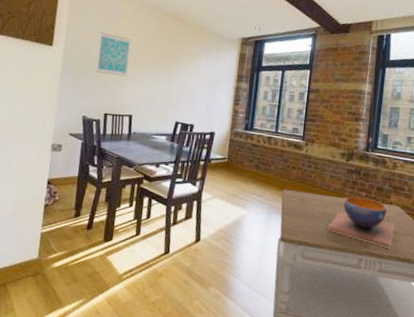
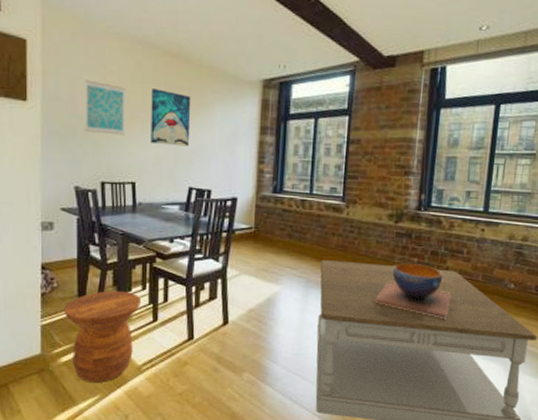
side table: none [61,205,128,289] -> present [63,290,142,384]
wall art: none [147,41,183,88] -> present [150,89,191,146]

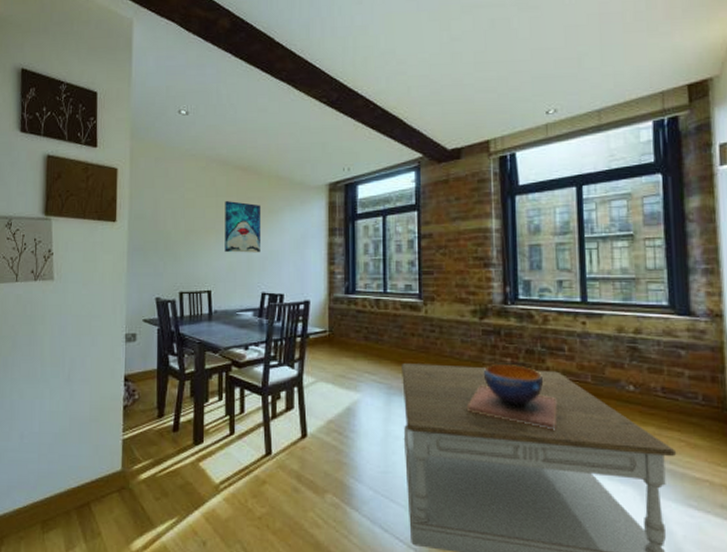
side table: present [63,290,142,384] -> none [143,401,218,504]
wall art: present [84,80,125,136] -> none [165,198,201,247]

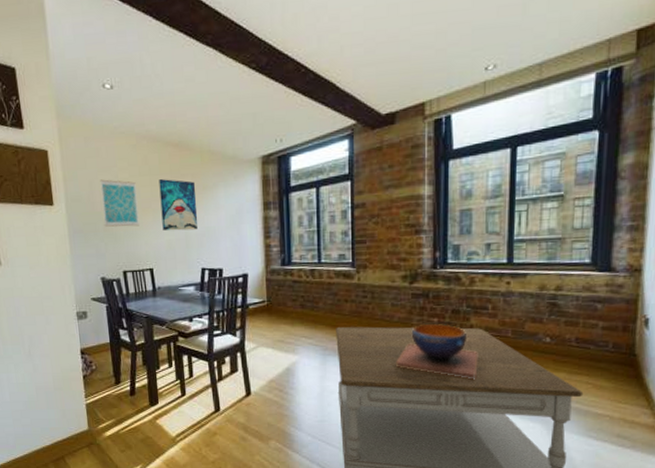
wall art: none [165,198,201,247] -> present [100,179,139,227]

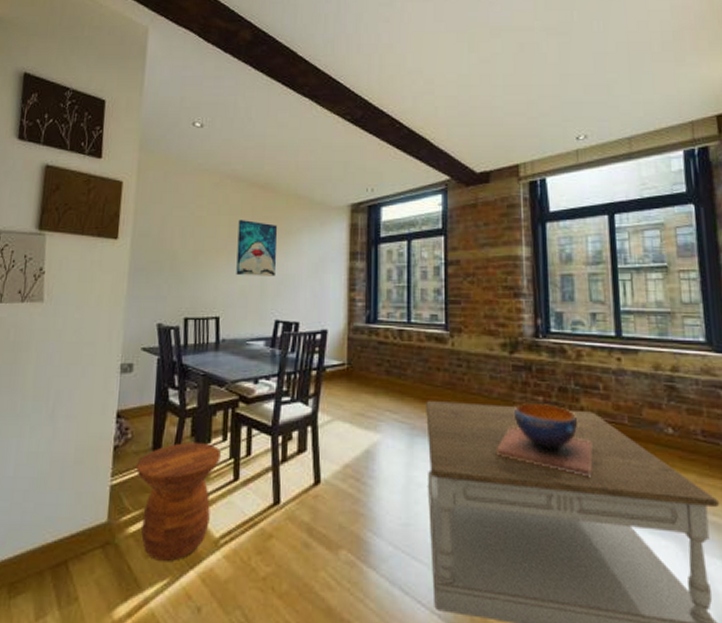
wall art: present [100,179,139,227] -> none [171,215,213,268]
side table: none [103,369,170,455] -> present [135,441,222,562]

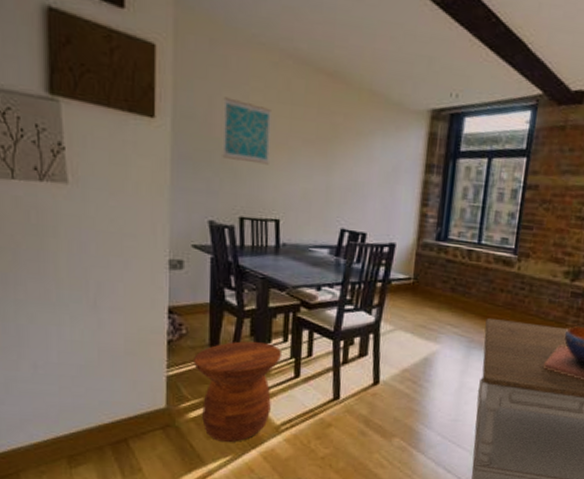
wall art: none [171,215,213,268] -> present [222,97,271,165]
wall art: present [236,220,278,276] -> none [298,112,348,182]

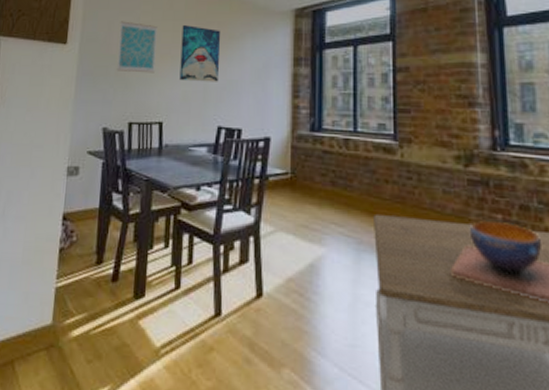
side table: present [192,340,283,443] -> none [79,247,164,369]
wall art: none [298,112,348,182] -> present [179,25,221,82]

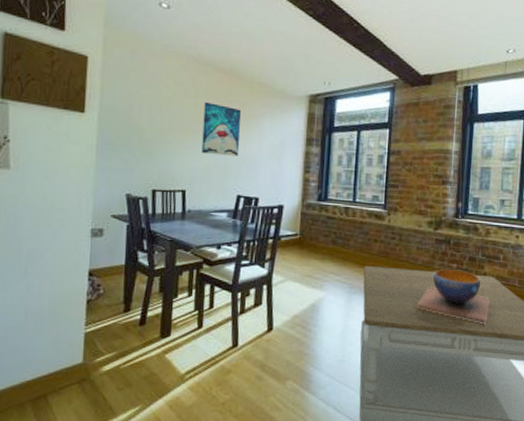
wall art: present [116,21,157,73] -> none [139,94,180,146]

